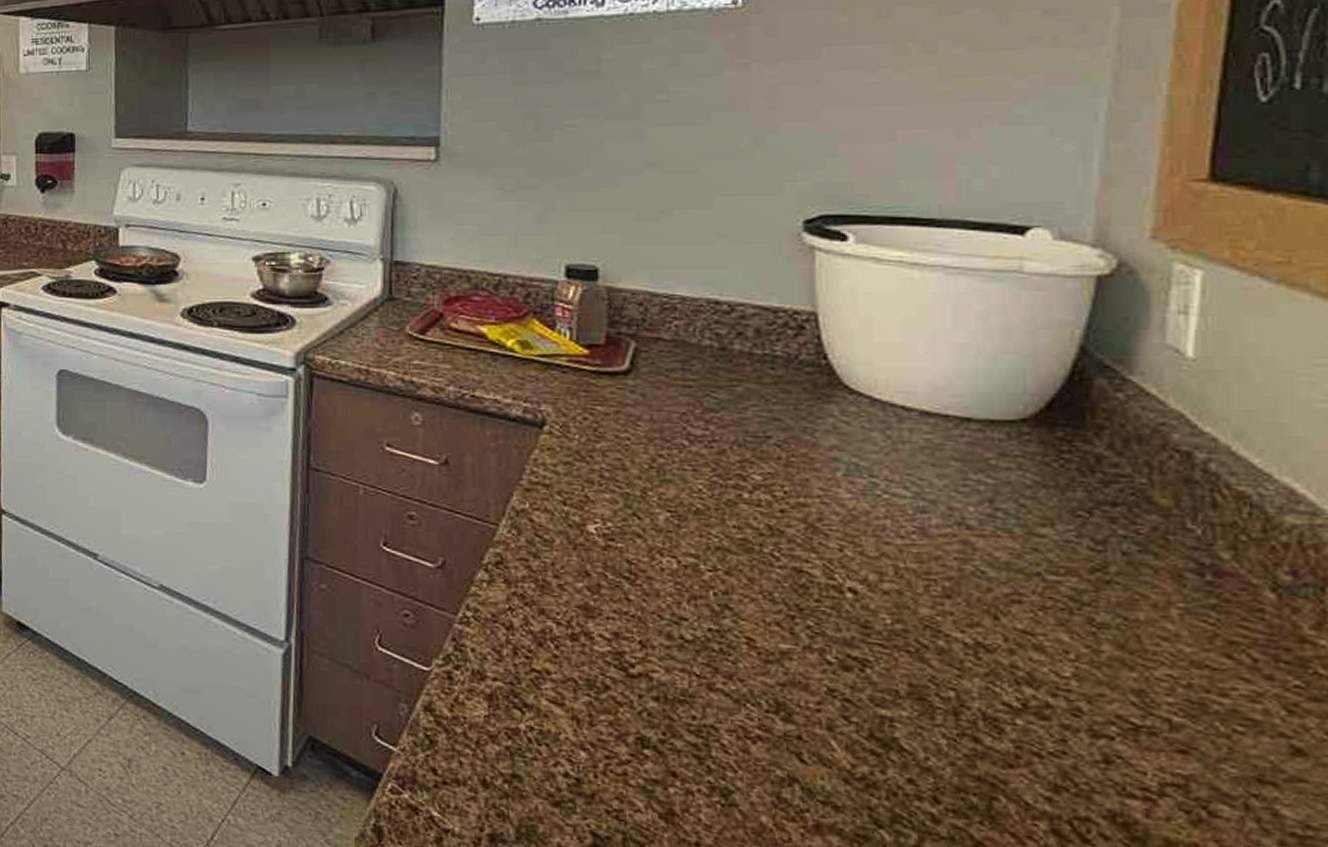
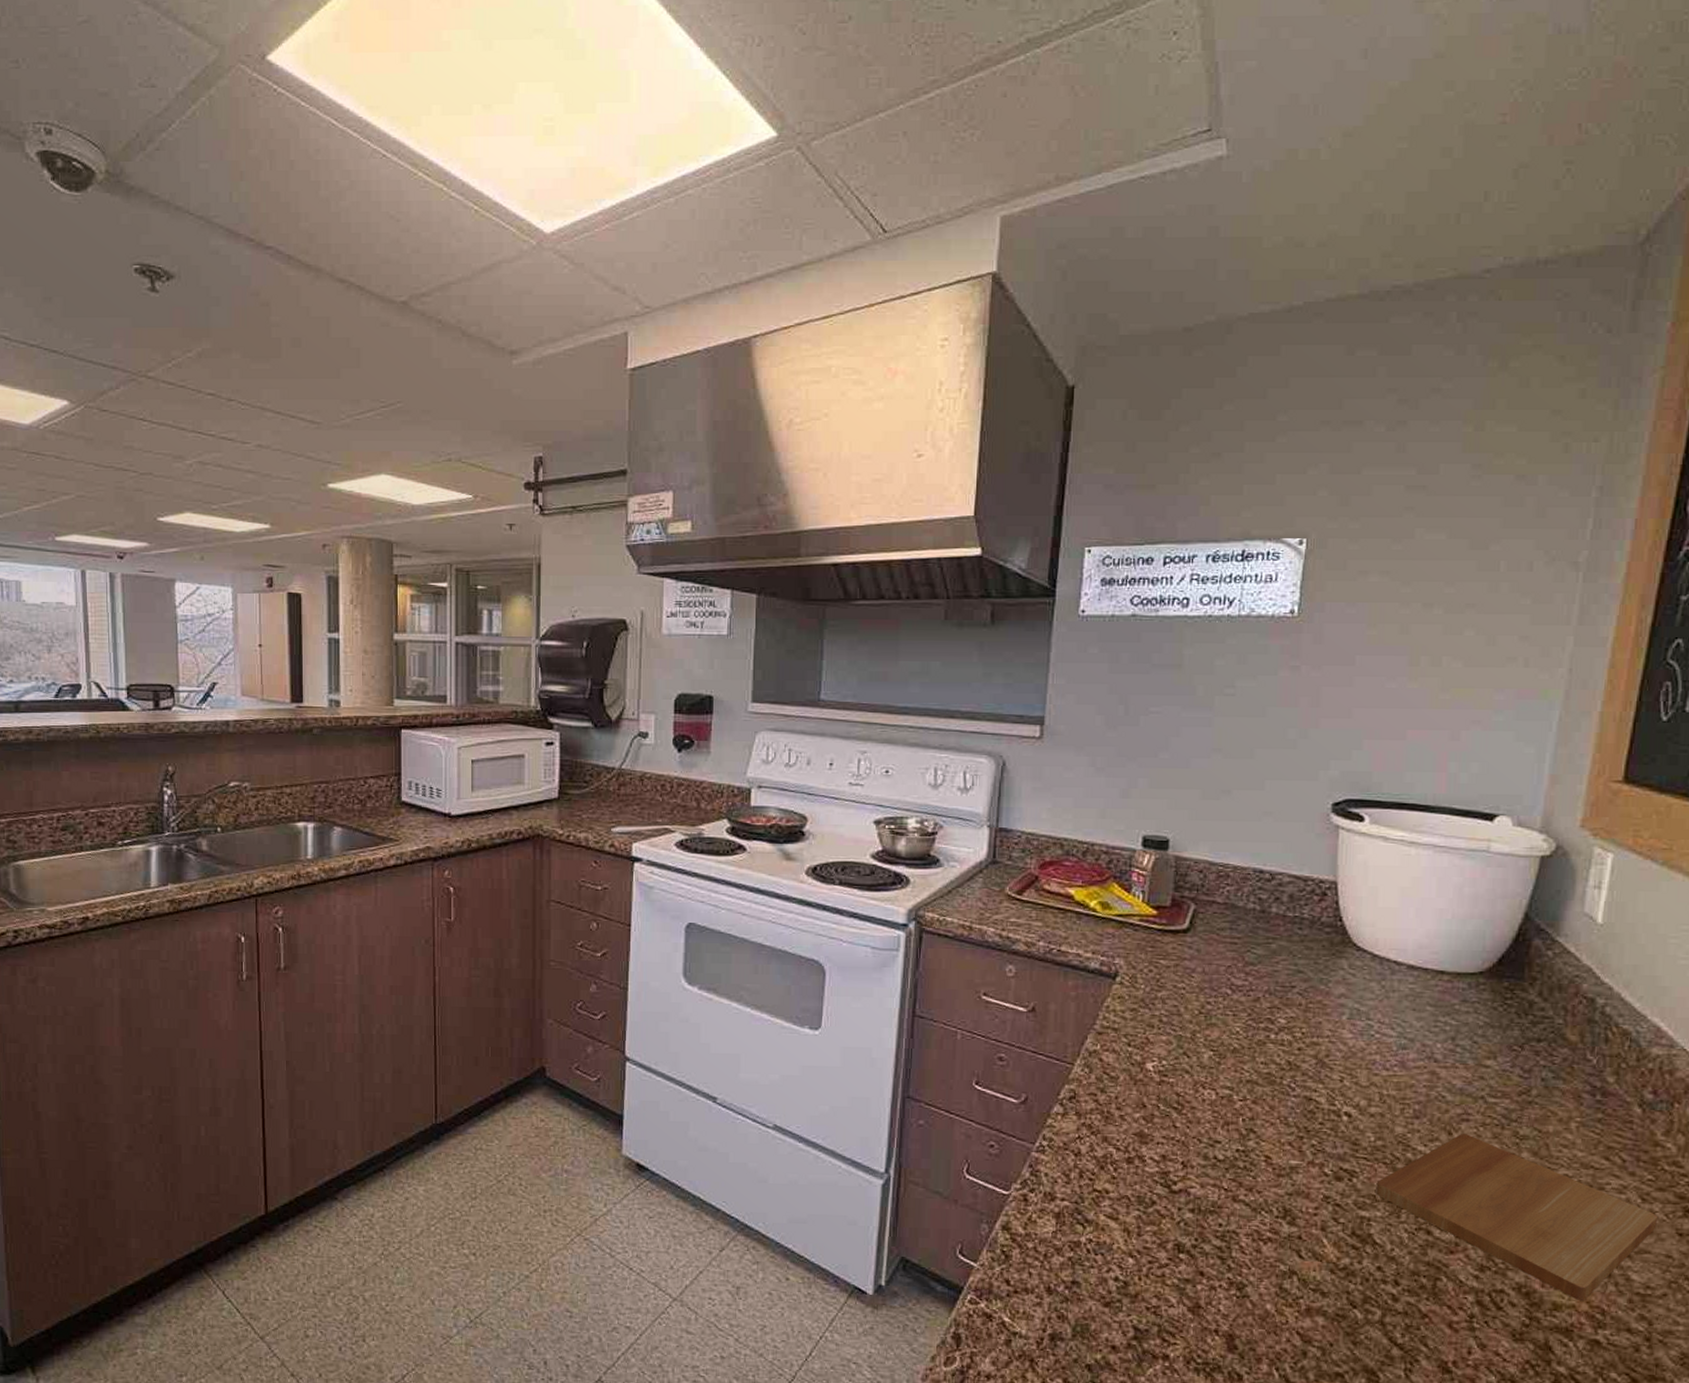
cutting board: none [898,618,1315,838] -> present [1376,1134,1658,1300]

